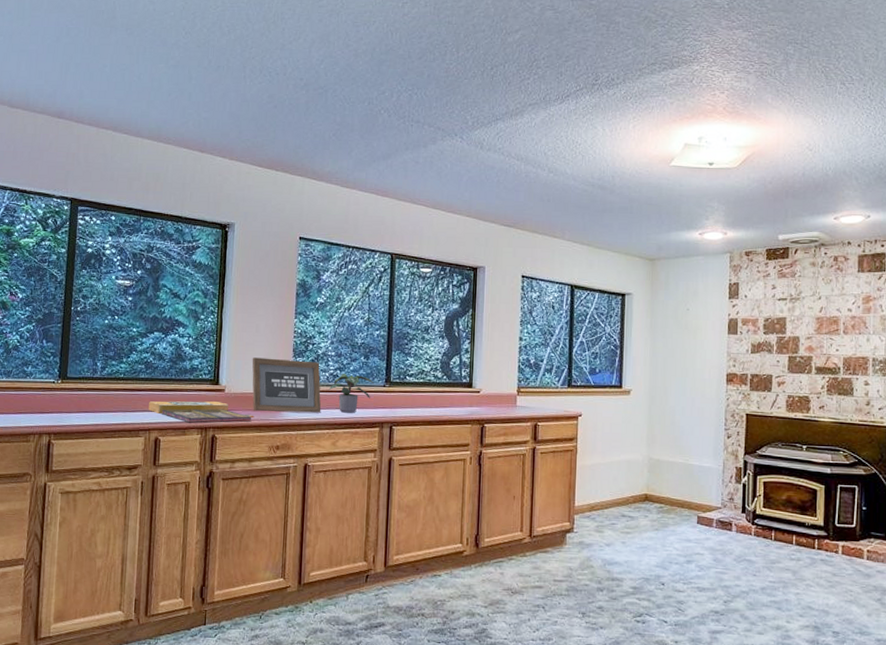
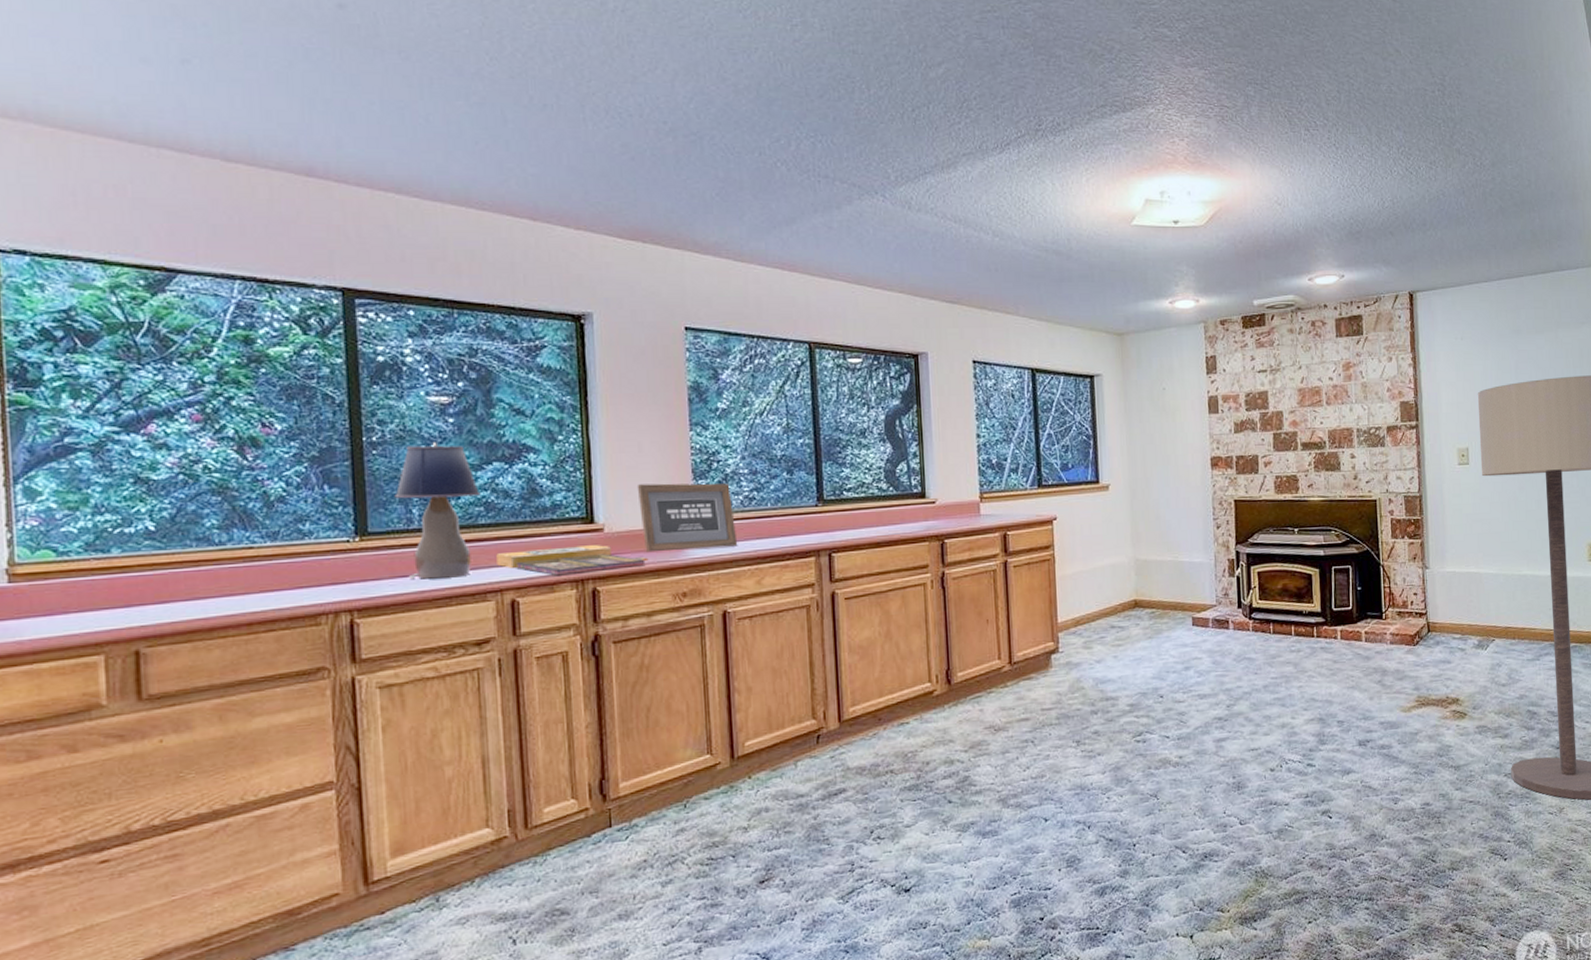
table lamp: none [87,314,144,417] -> present [394,442,481,580]
potted plant: present [328,374,374,413] -> none [744,495,803,543]

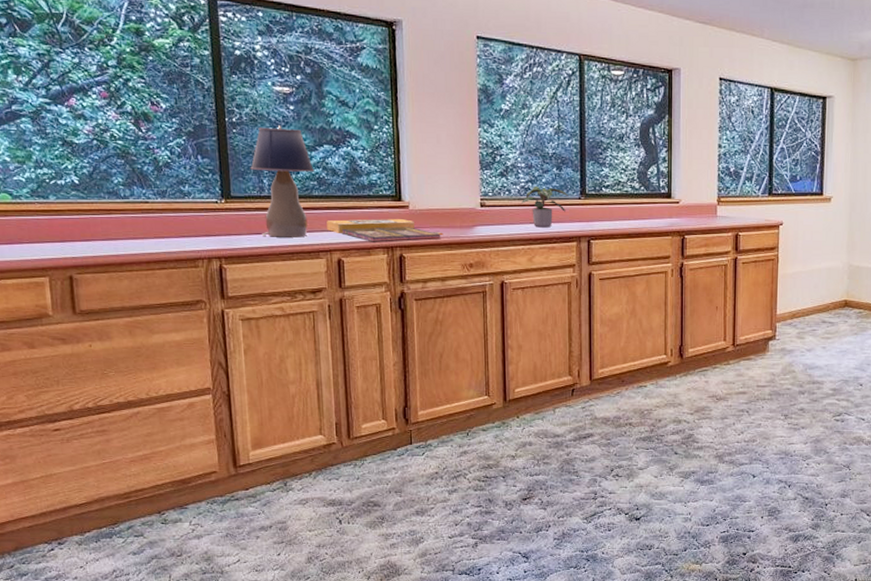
picture frame: present [637,483,738,553] -> none [435,171,515,229]
potted plant: none [744,495,803,543] -> present [520,186,569,228]

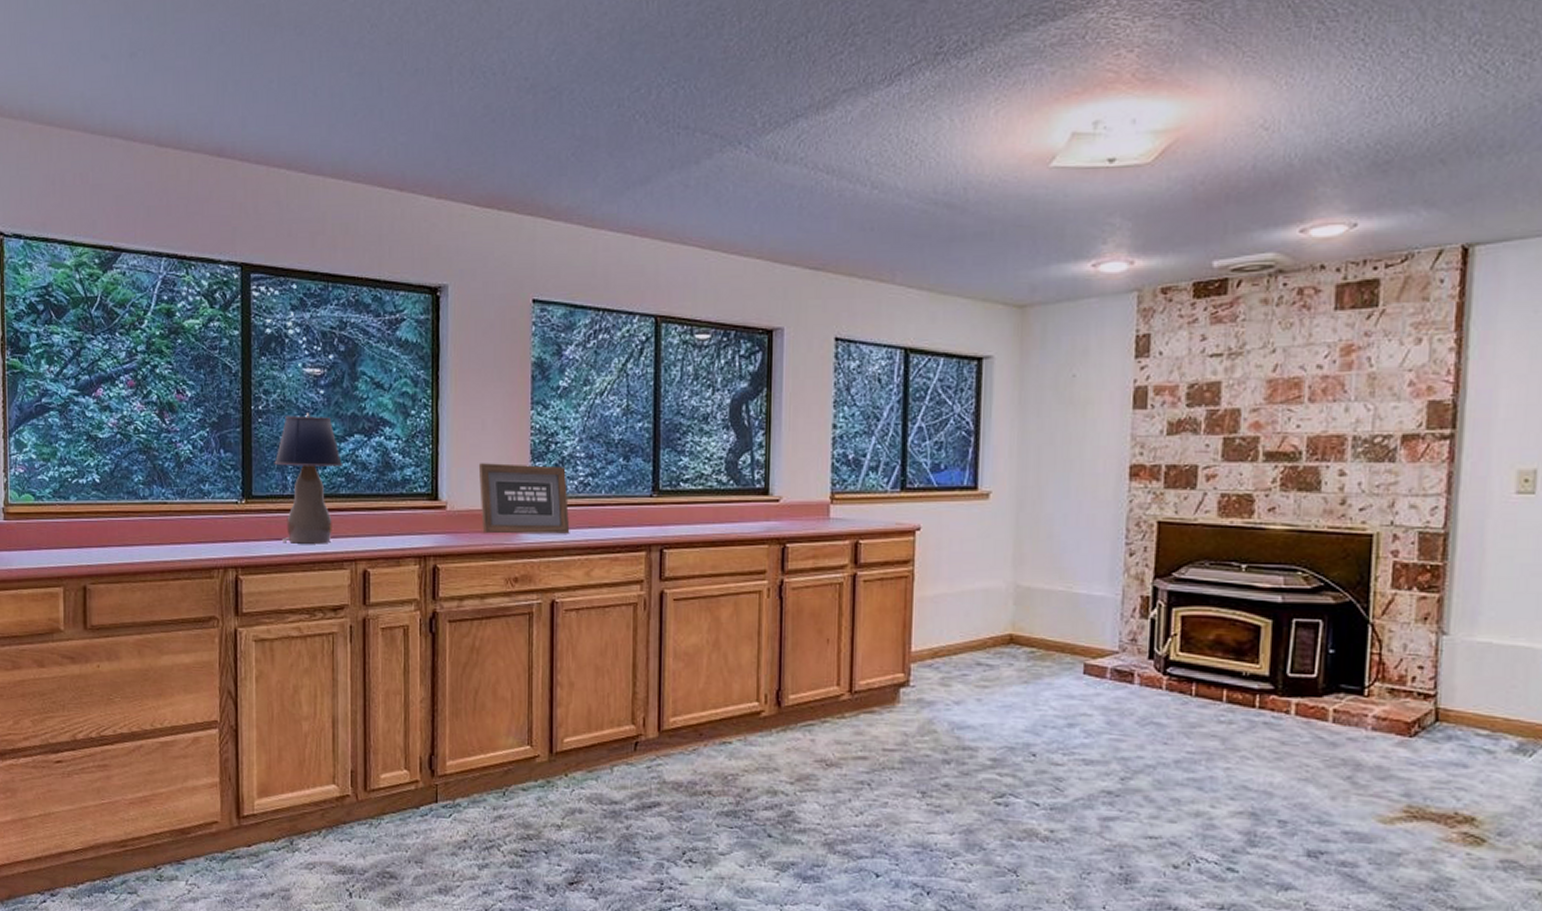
board game: present [327,219,444,243] -> none [353,522,485,551]
picture frame: none [435,171,515,229] -> present [478,463,570,535]
potted plant: present [520,186,569,228] -> none [578,481,638,533]

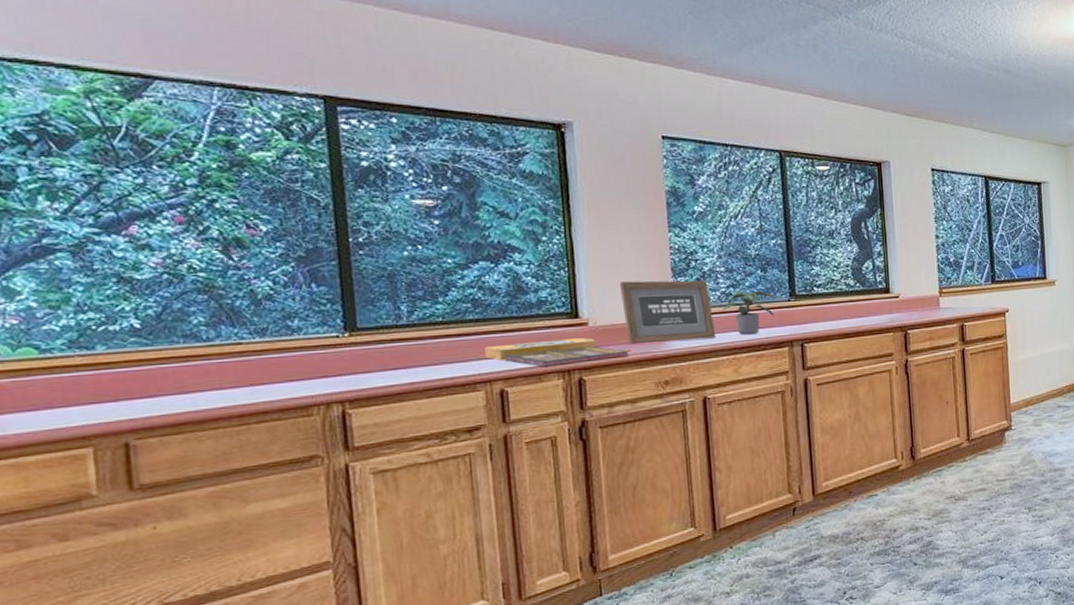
table lamp: present [274,412,343,544] -> none [382,243,468,372]
board game: none [353,522,485,551] -> present [485,338,632,367]
potted plant: none [578,481,638,533] -> present [721,291,777,335]

